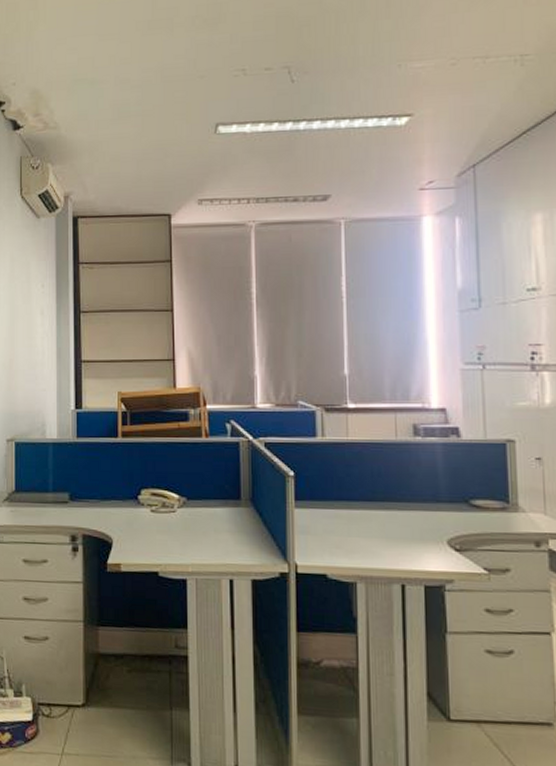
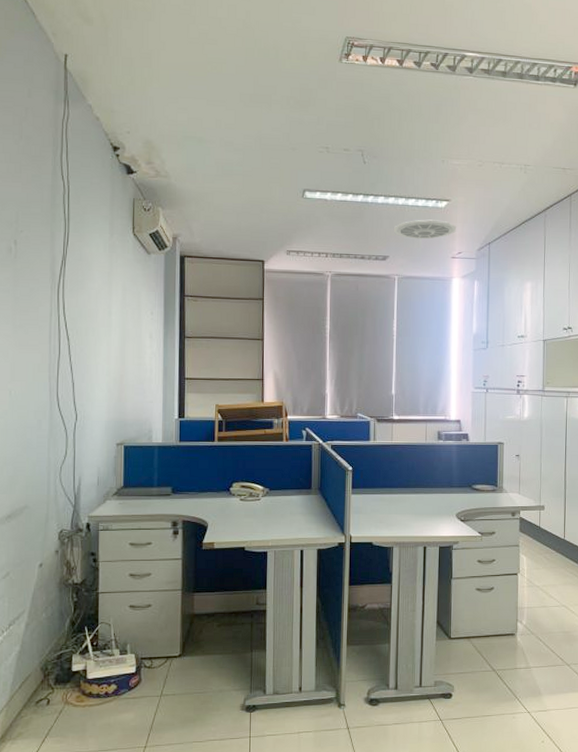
ceiling vent: none [335,142,425,170] -> present [393,219,457,240]

